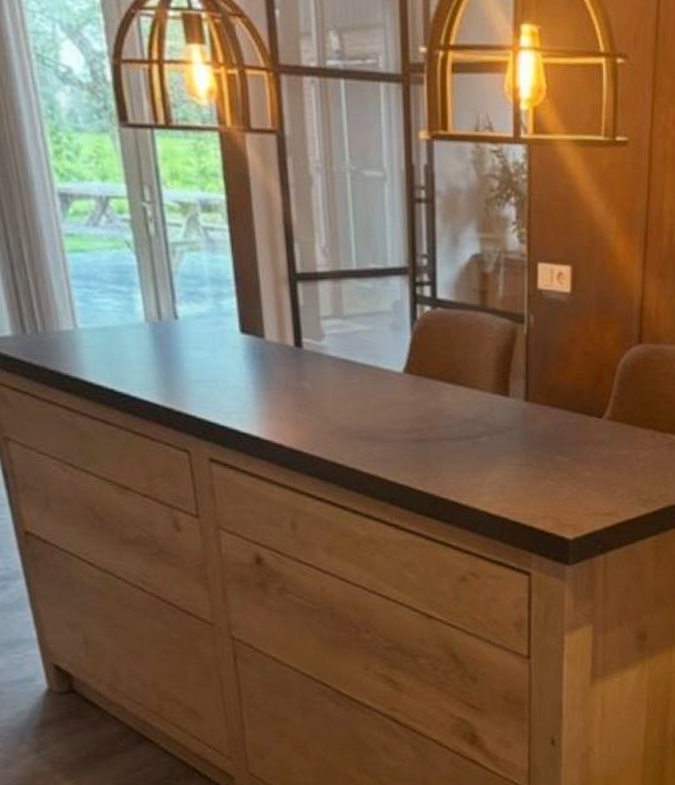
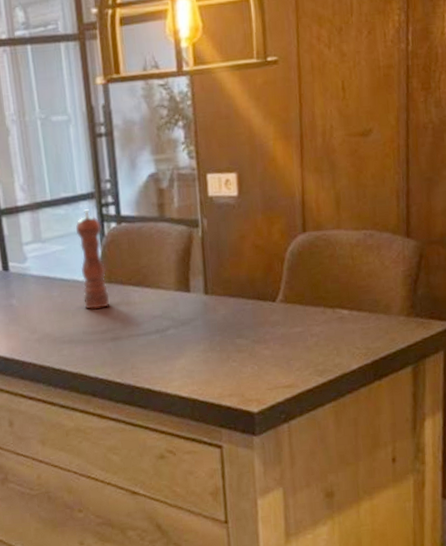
pepper mill: none [383,286,417,405] -> present [75,209,110,310]

